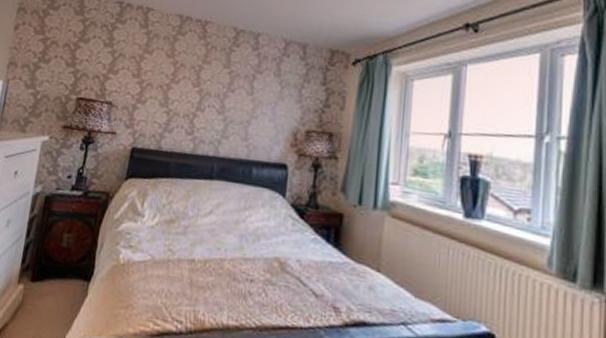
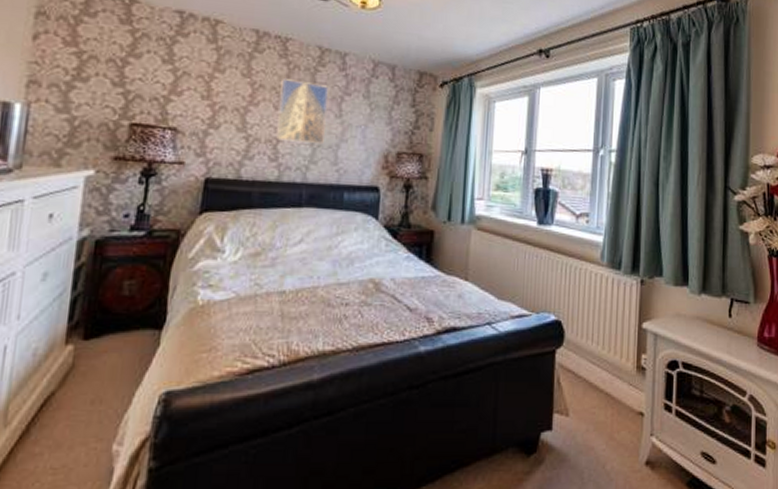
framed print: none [192,58,242,119] -> present [275,78,328,143]

